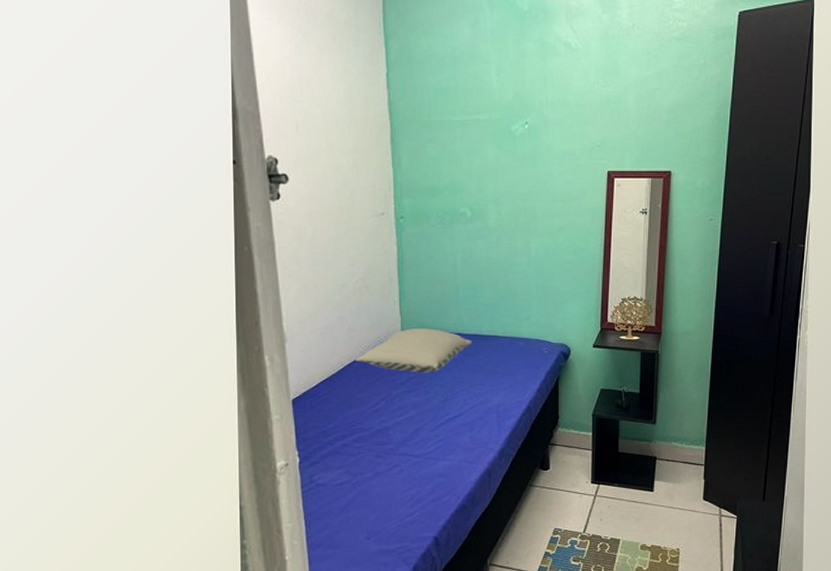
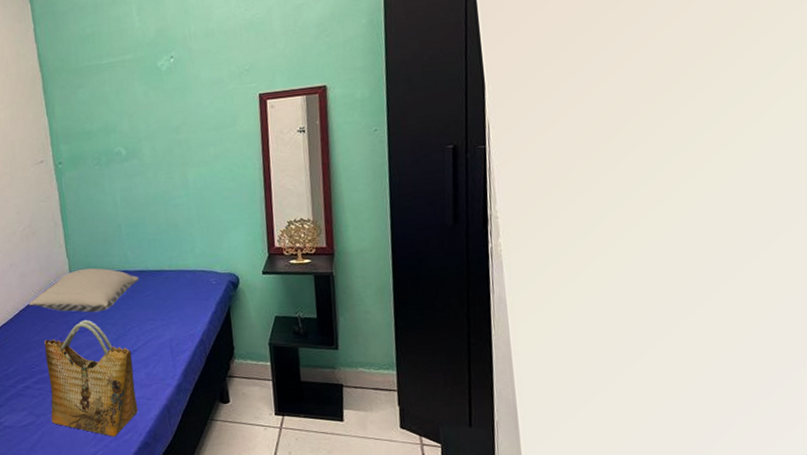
grocery bag: none [368,380,459,499] -> present [44,320,138,437]

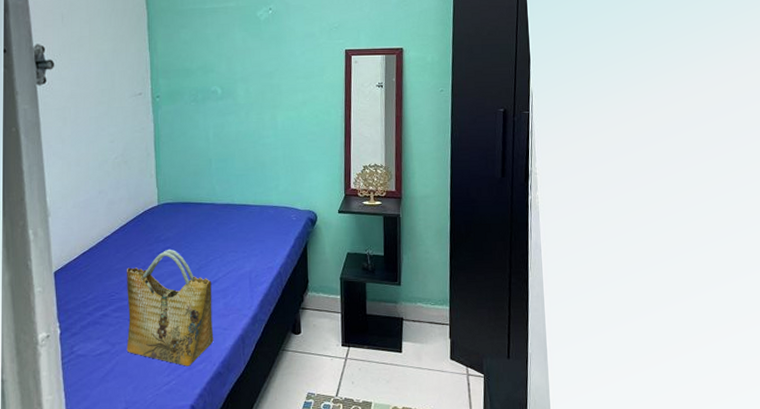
pillow: present [28,268,139,313] -> none [114,199,224,243]

